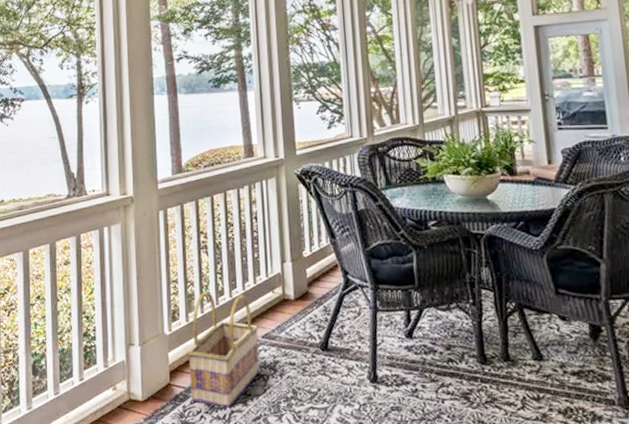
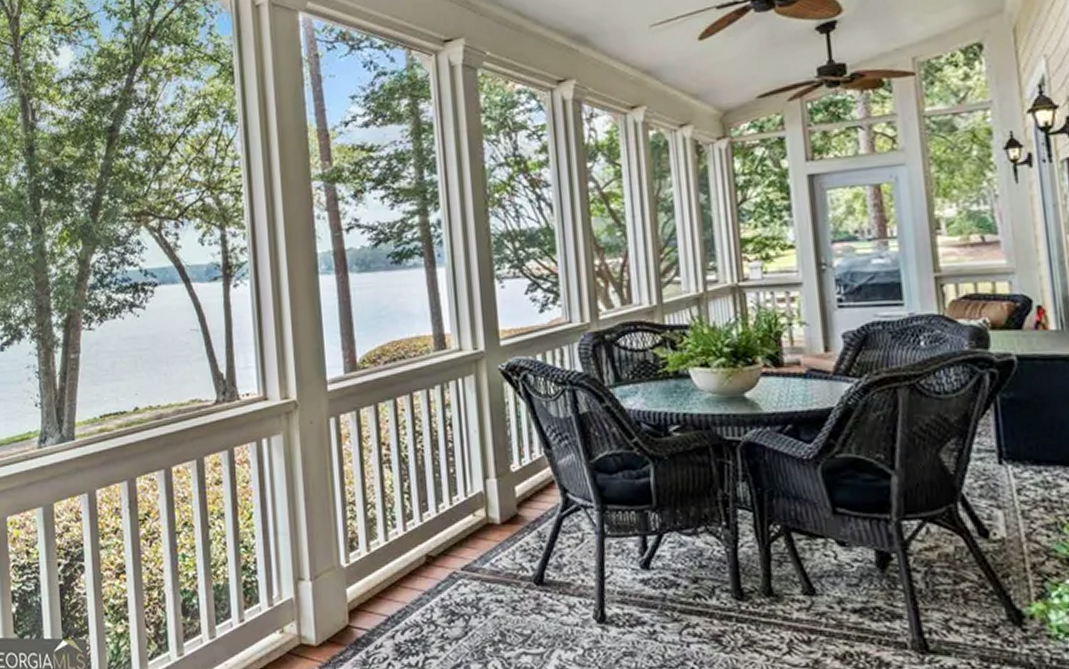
basket: present [187,292,260,407] -> none [370,515,460,653]

